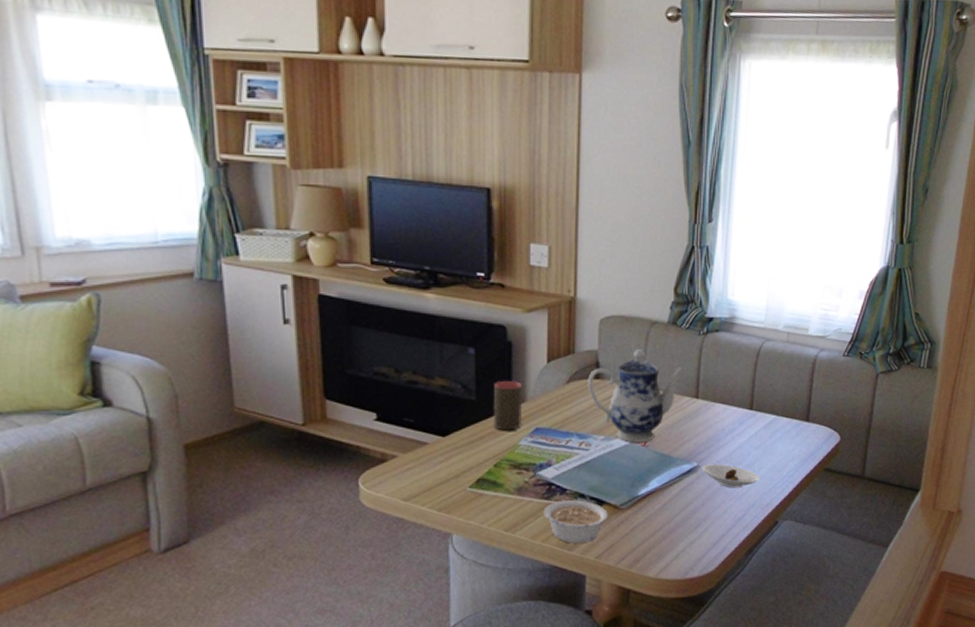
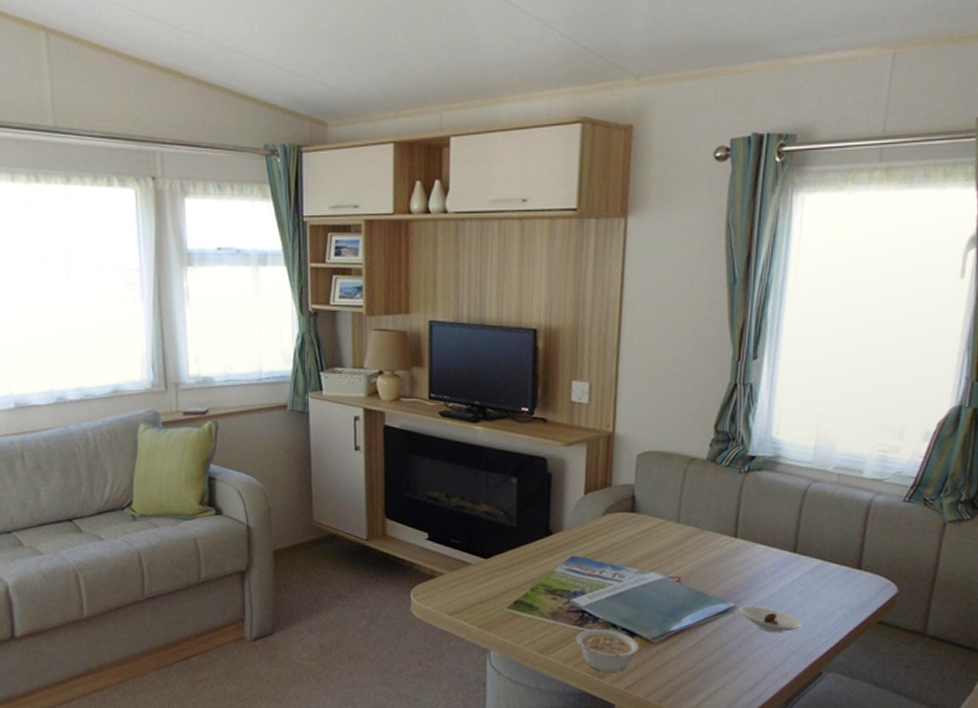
cup: present [493,380,522,431] -> none [531,509,559,558]
teapot: present [588,349,688,443] -> none [623,485,727,578]

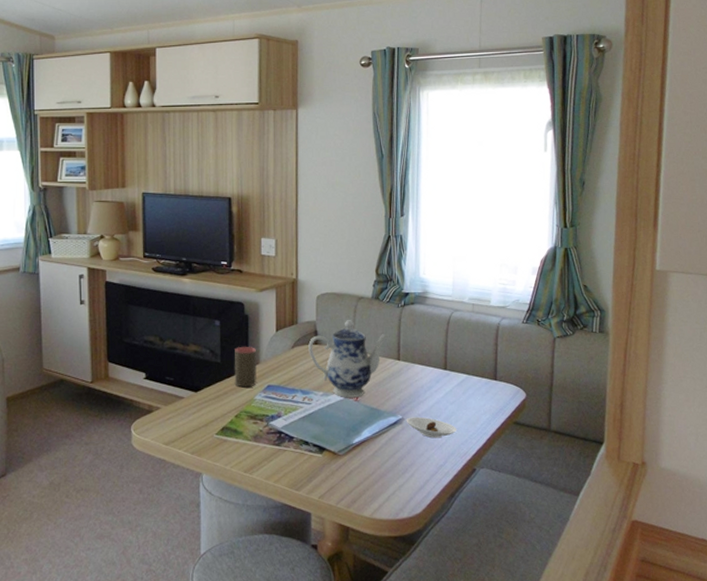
cup: none [531,509,559,558] -> present [234,346,257,388]
legume: present [575,629,639,672] -> none [275,446,328,484]
teapot: none [623,485,727,578] -> present [308,320,390,398]

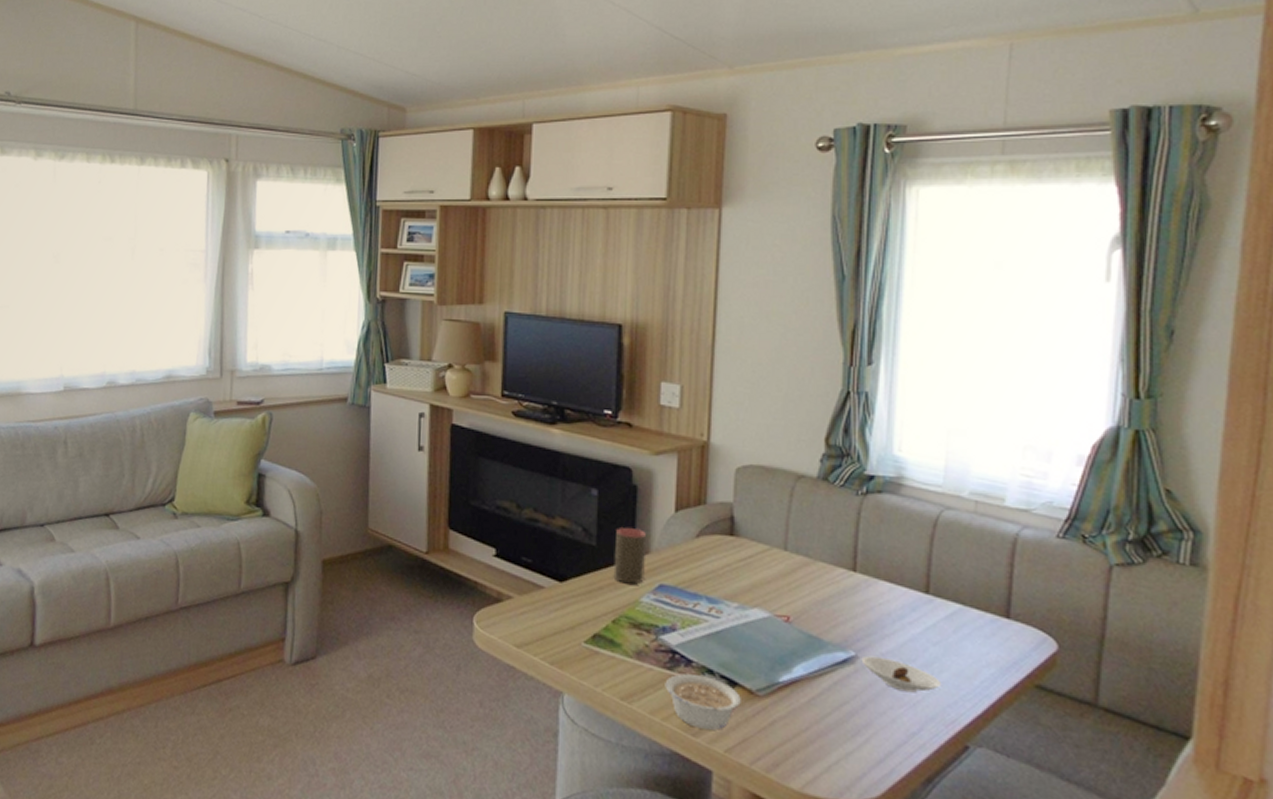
legume: none [275,446,328,484] -> present [665,674,741,730]
teapot: present [308,320,390,398] -> none [720,506,843,618]

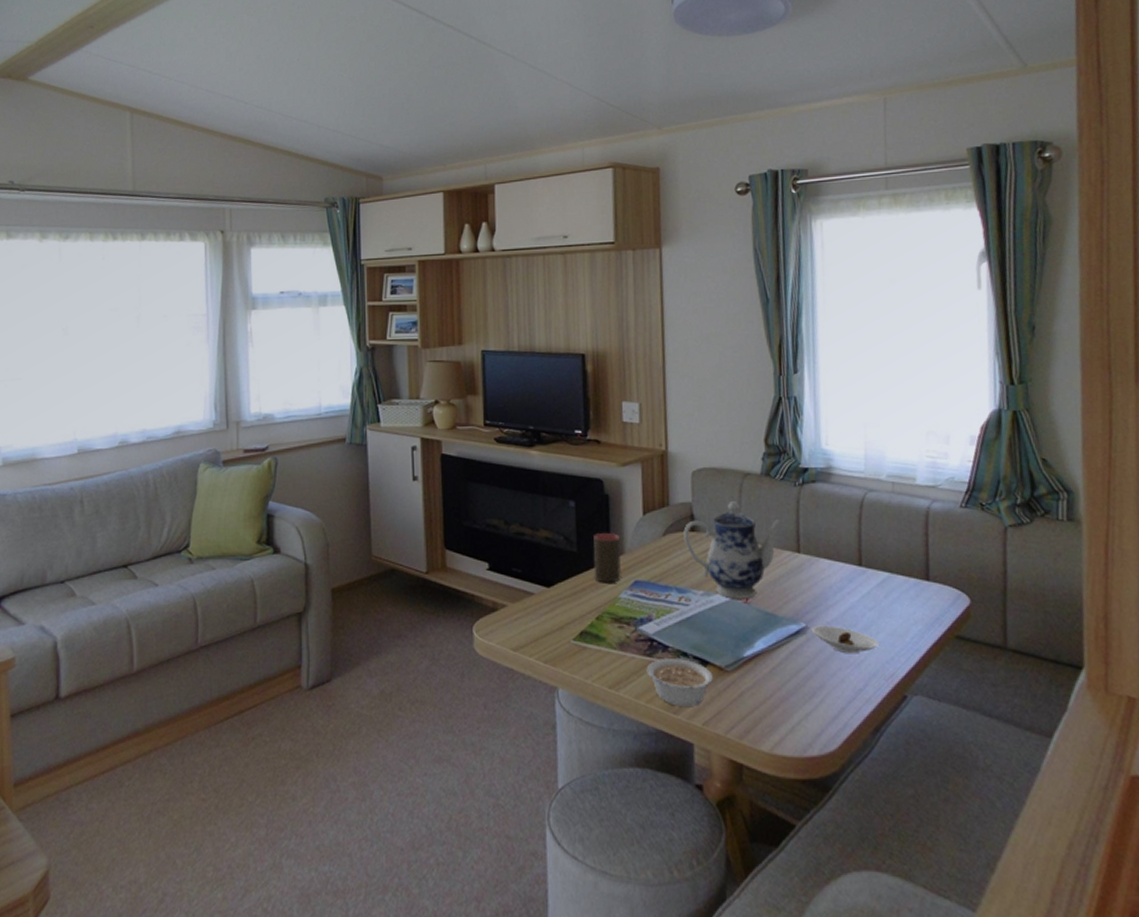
teapot: none [720,506,843,618] -> present [683,501,786,599]

